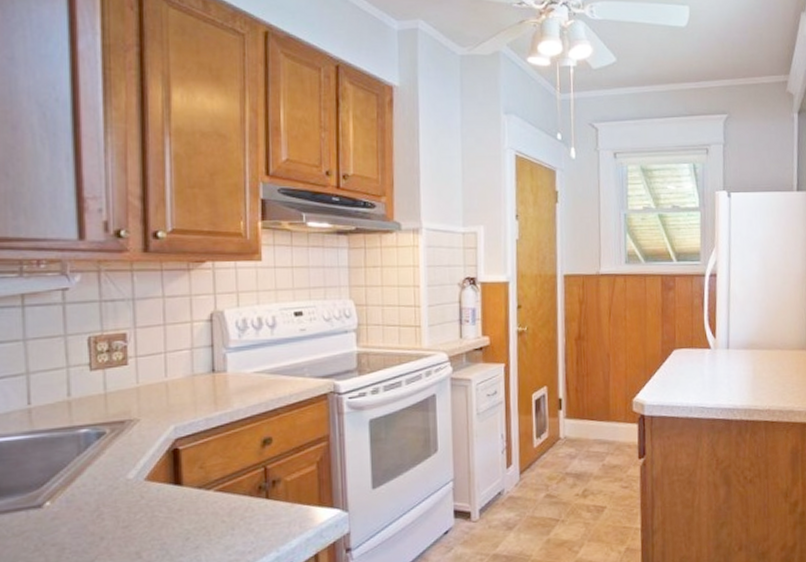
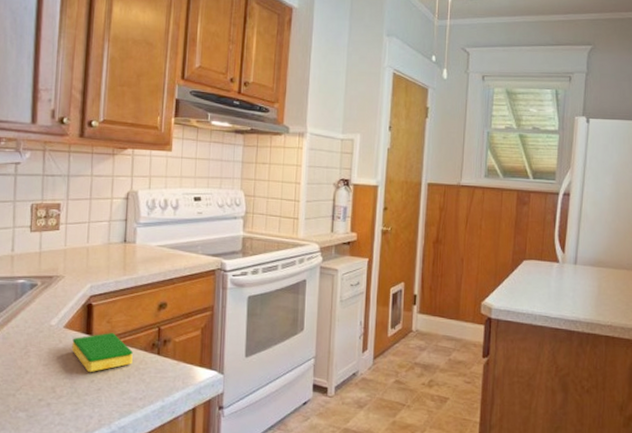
dish sponge: none [157,480,236,529] -> present [72,333,133,372]

